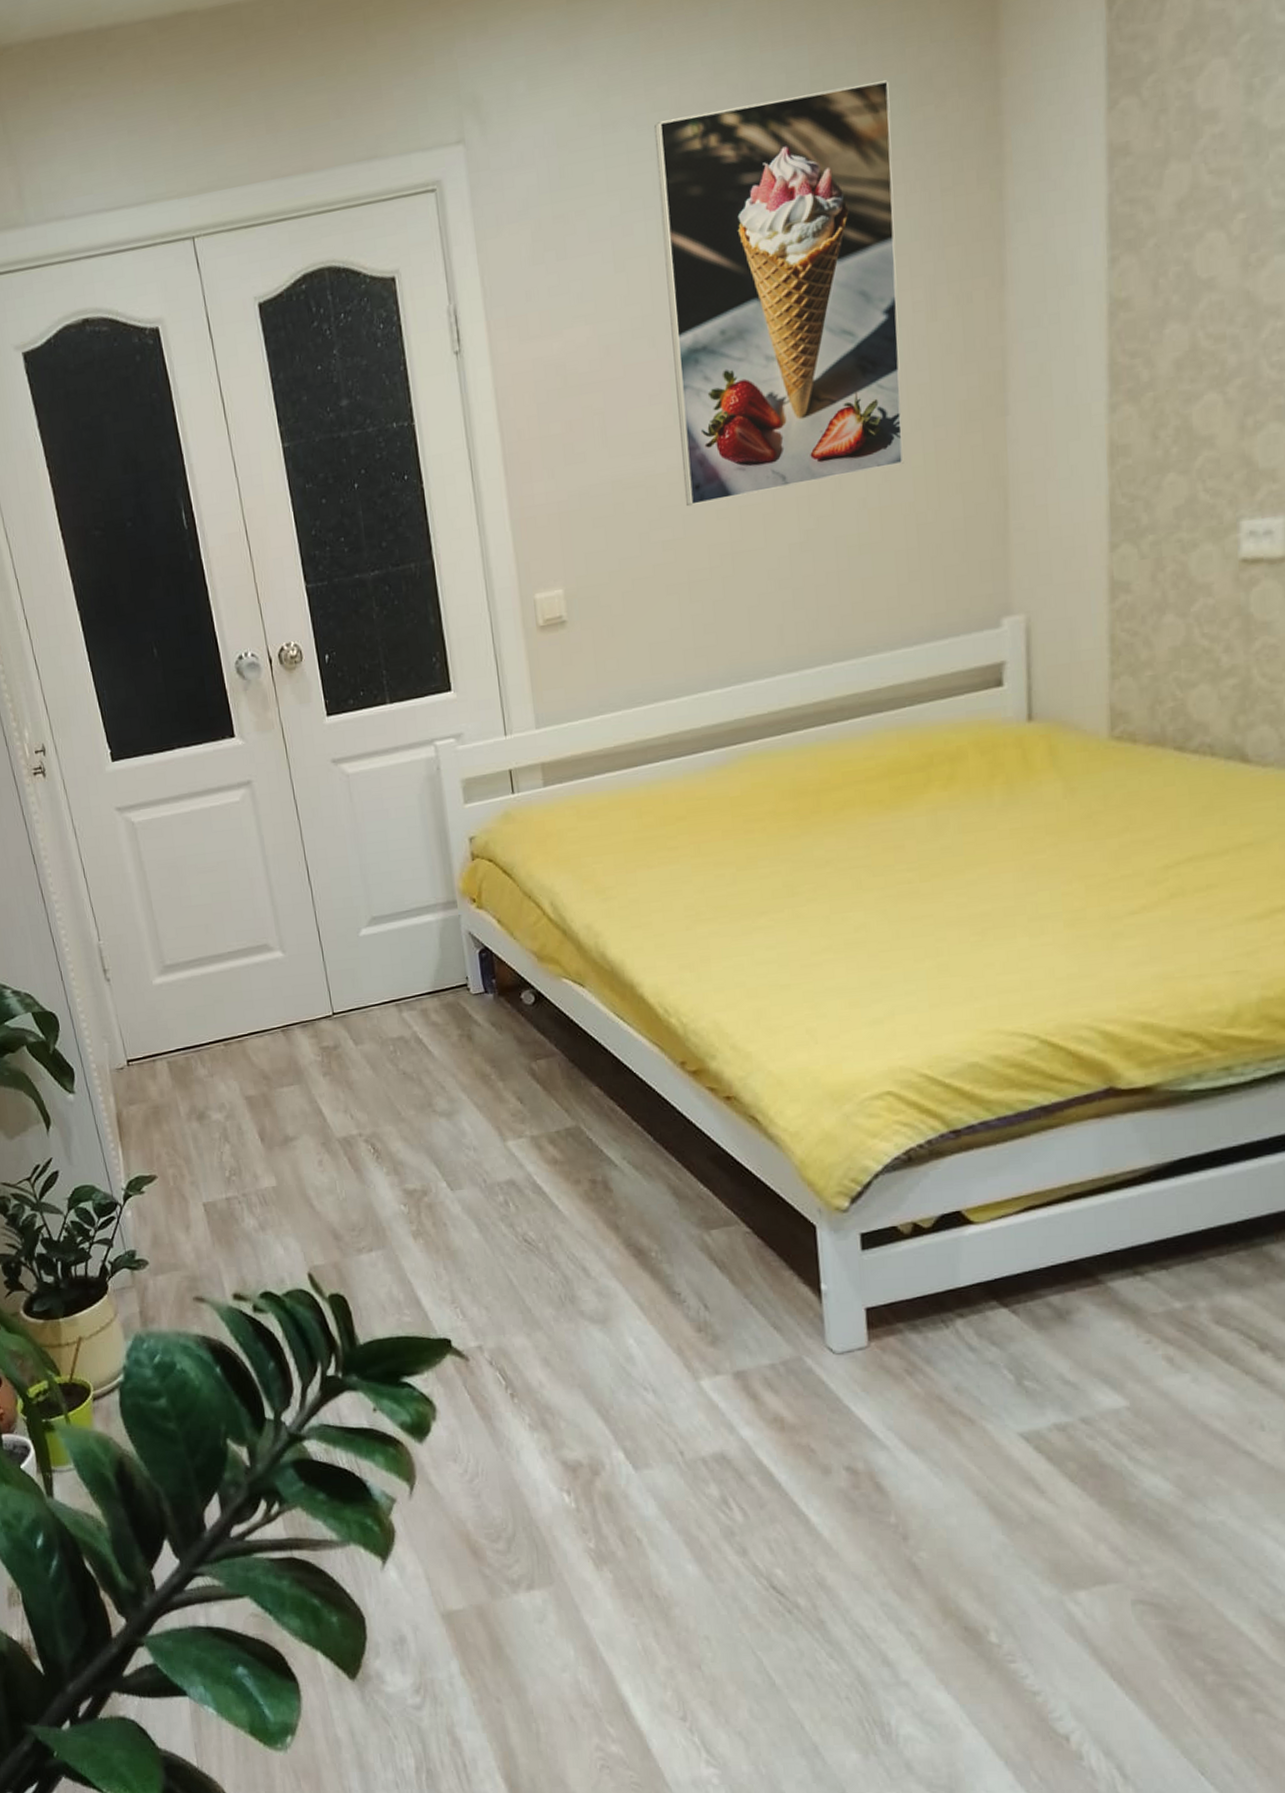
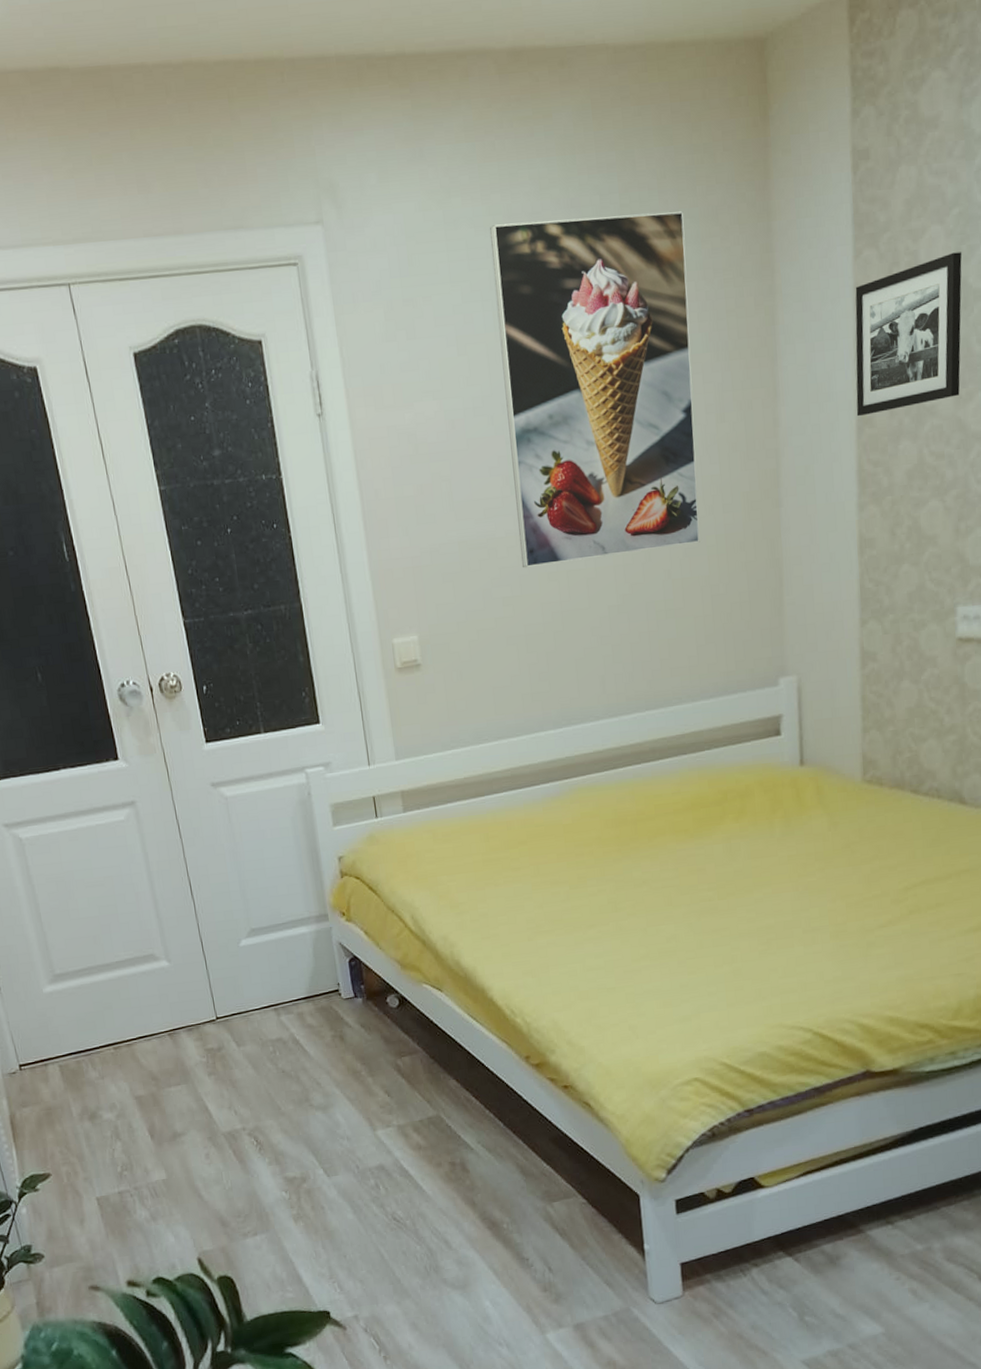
picture frame: none [1108,87,1254,300] -> present [855,252,962,417]

